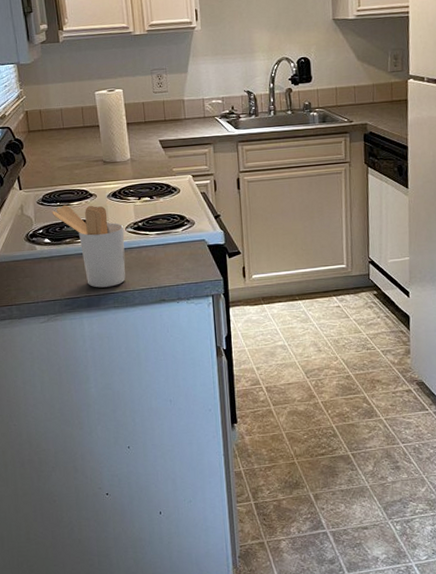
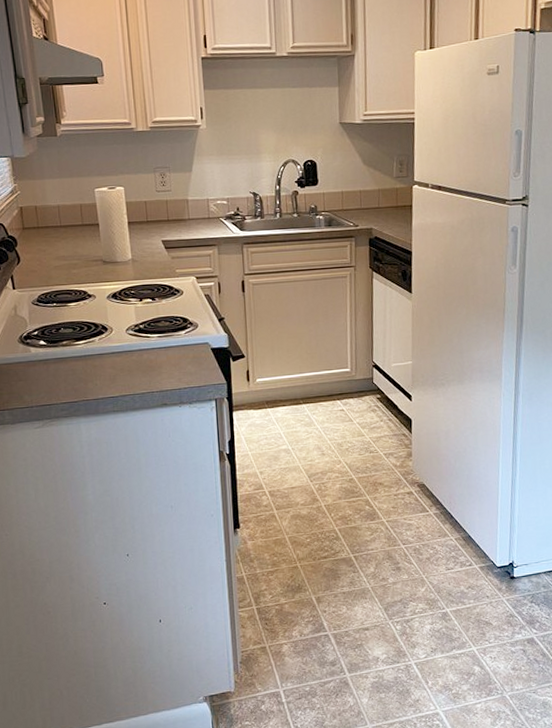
utensil holder: present [52,205,126,288] -> none [48,305,126,392]

